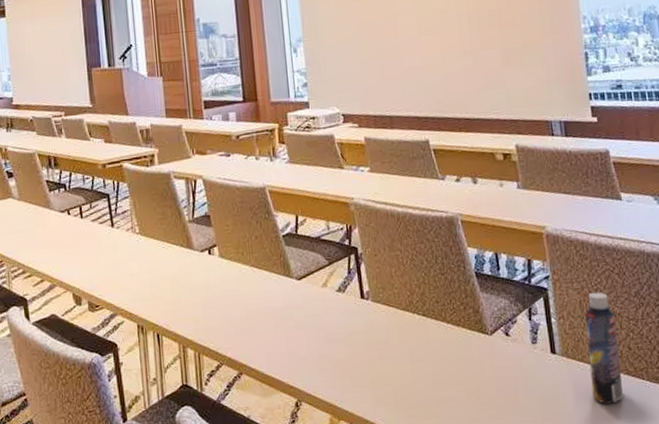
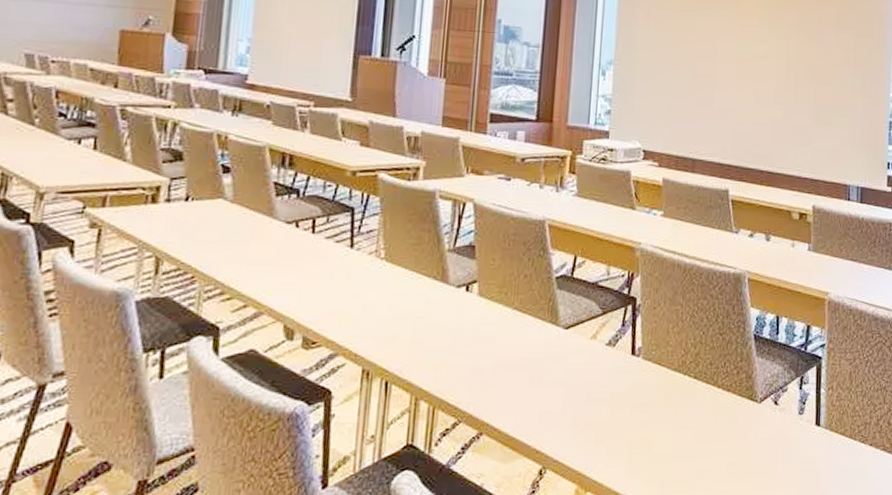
bottle: present [585,292,623,404] -> none [849,364,881,480]

